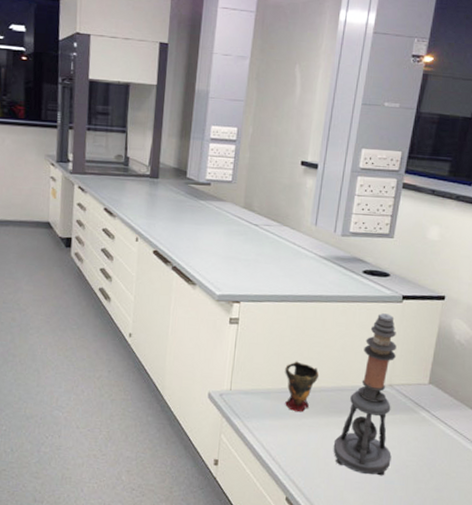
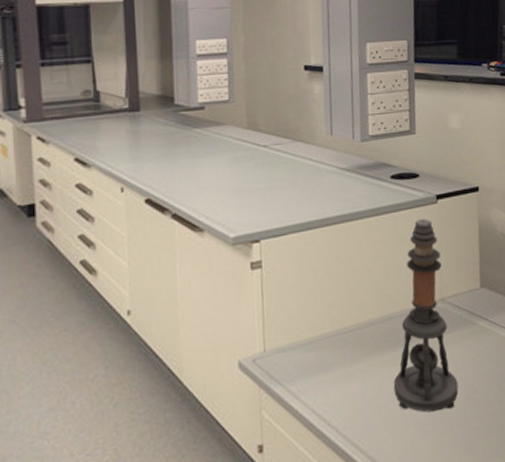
cup: present [285,361,320,412] -> none [324,296,364,359]

